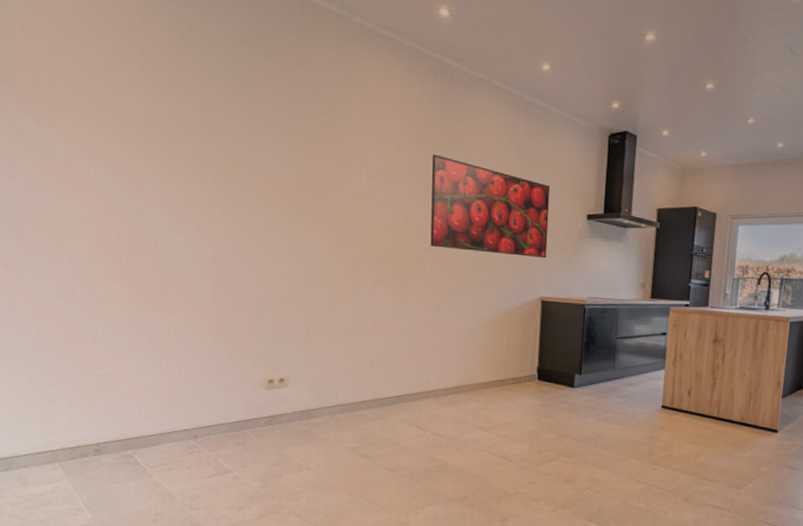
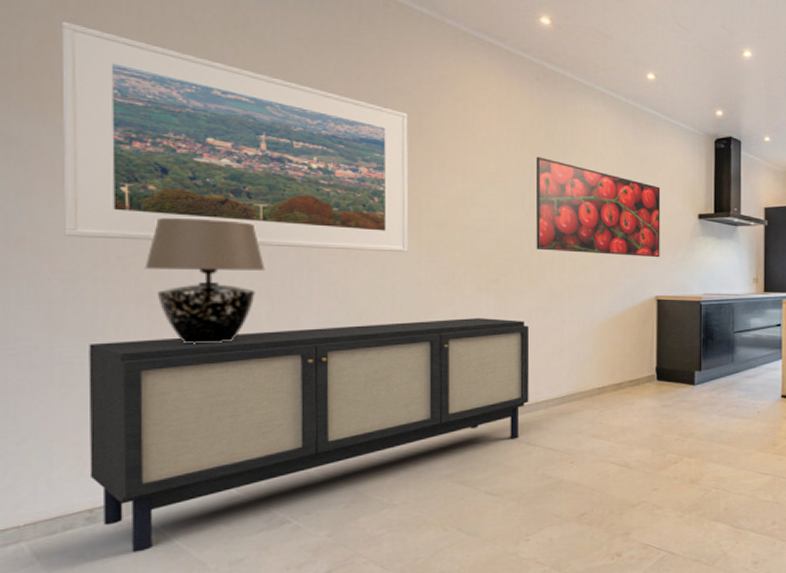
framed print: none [59,38,321,246] -> present [61,21,409,253]
sideboard: none [90,308,423,481] -> present [88,318,530,552]
table lamp: none [124,210,210,319] -> present [144,218,265,344]

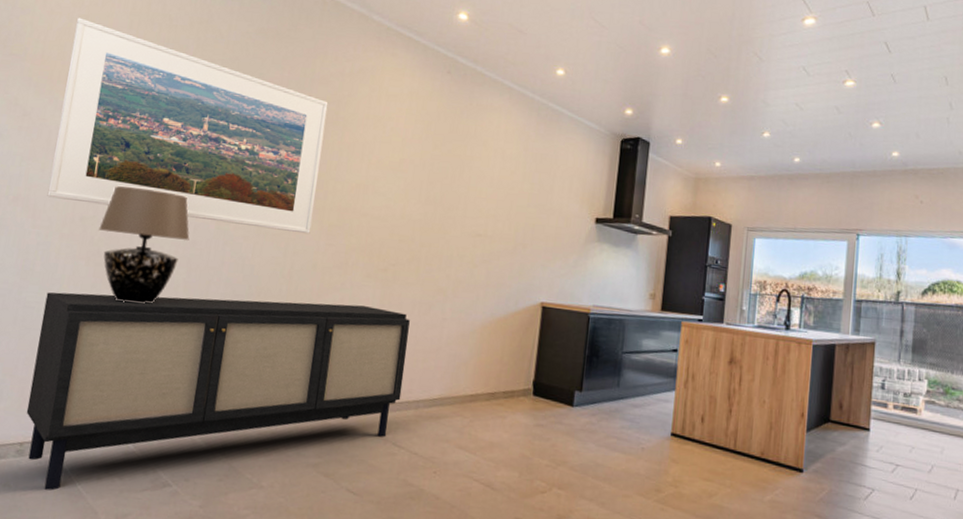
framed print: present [535,156,661,258] -> none [427,148,559,262]

